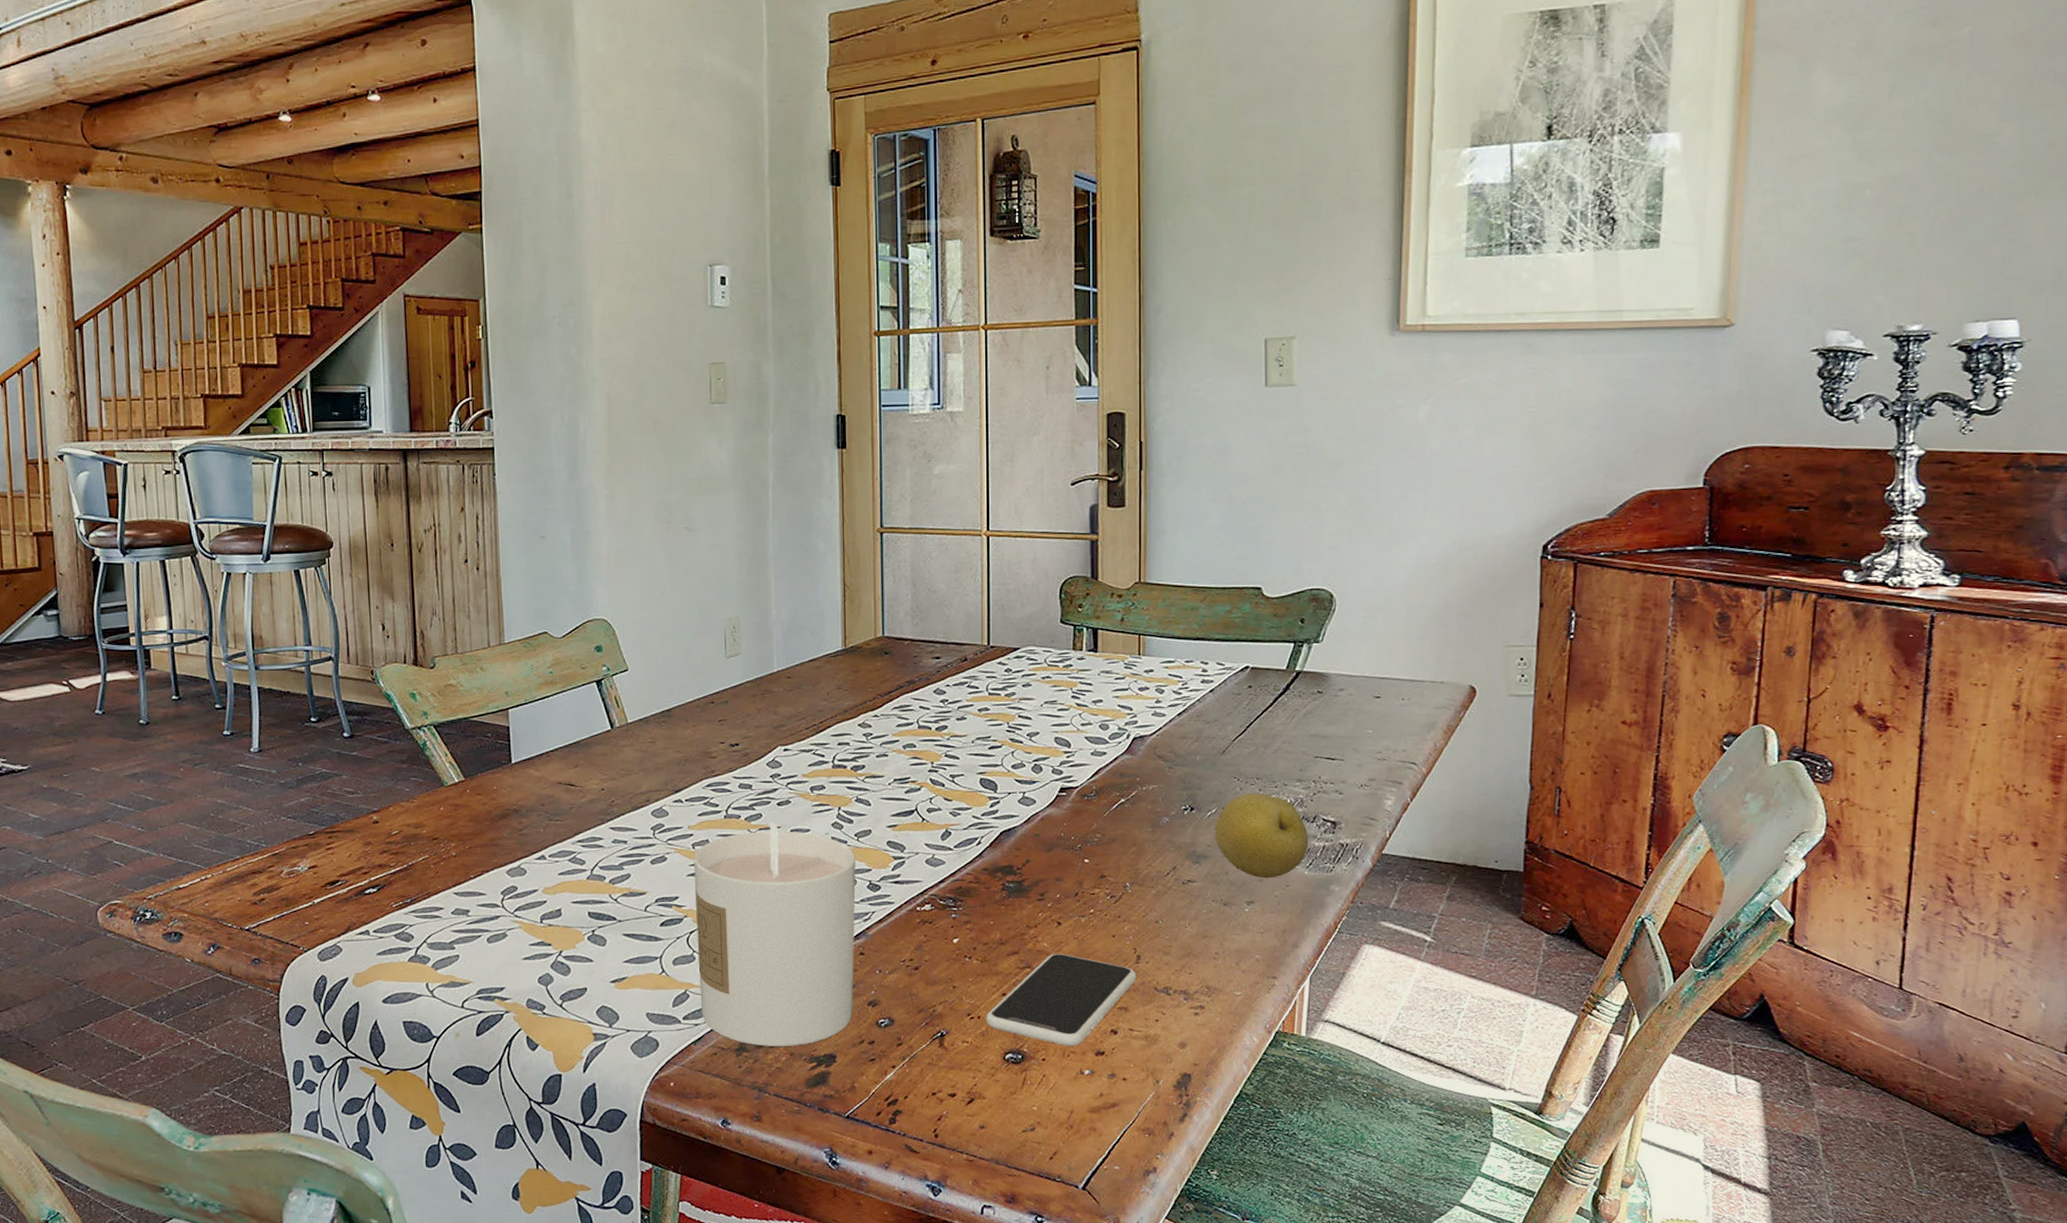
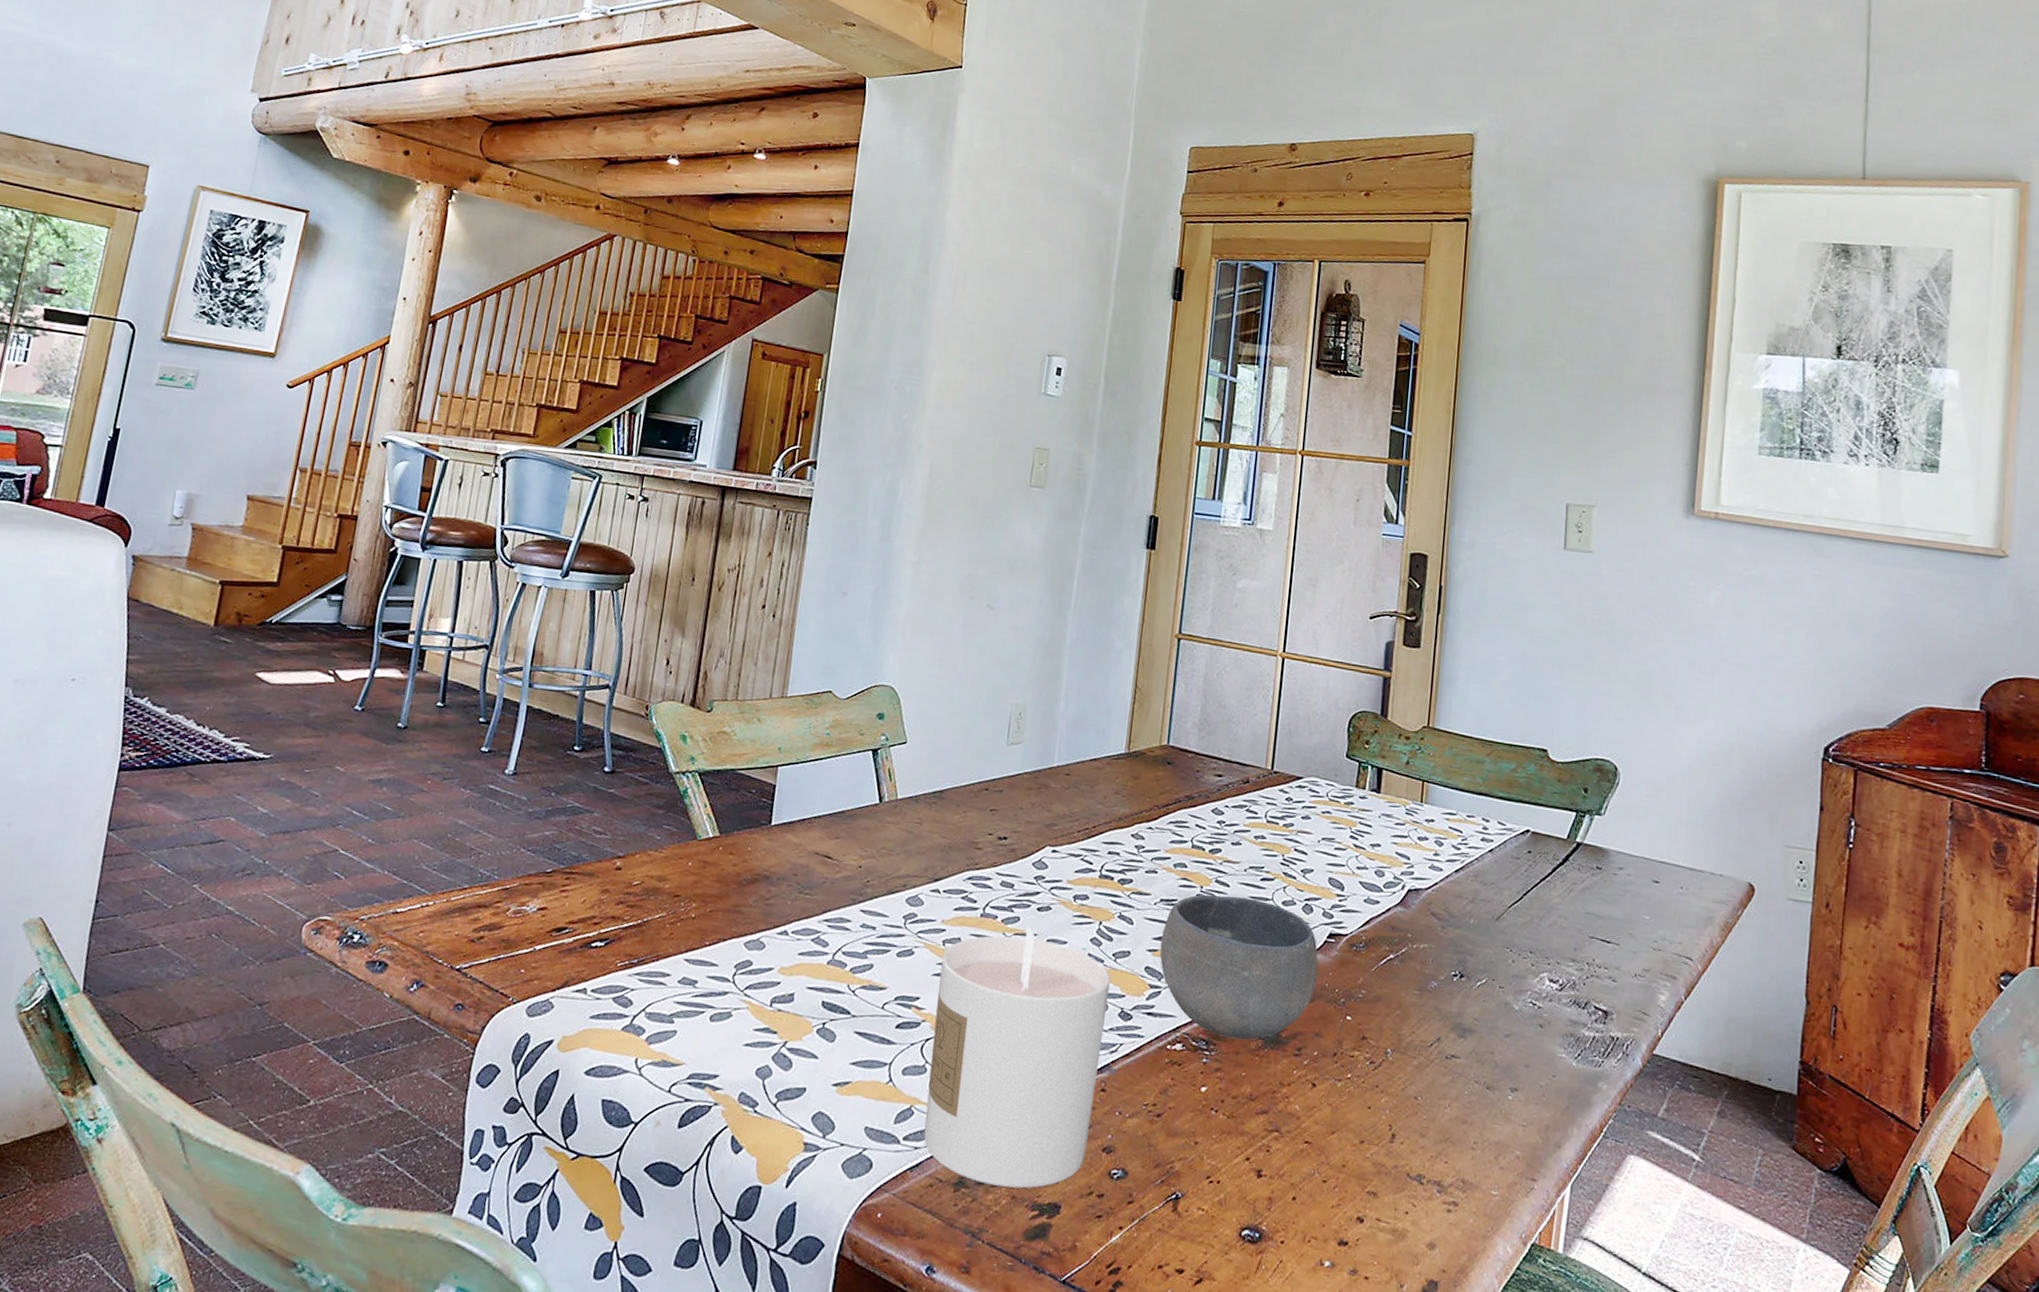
bowl: none [899,766,1053,894] -> present [1160,894,1319,1040]
smartphone: present [986,953,1137,1046] -> none [1225,1118,1390,1231]
fruit: present [1215,793,1309,879] -> none [1483,966,1579,1066]

